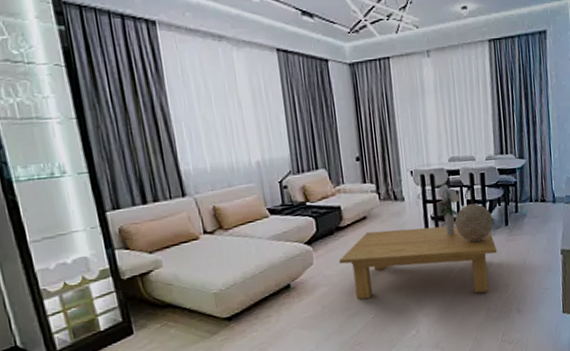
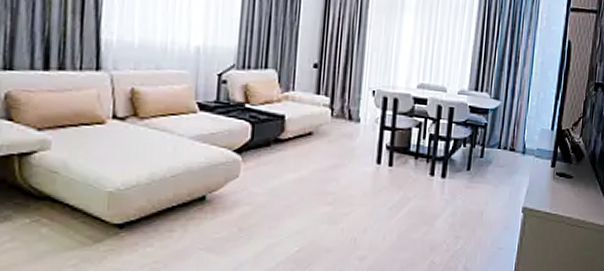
coffee table: present [339,226,498,300] -> none [270,151,454,242]
bouquet: present [438,183,460,236] -> none [398,111,422,171]
decorative sphere: present [454,203,494,242] -> none [411,139,455,182]

